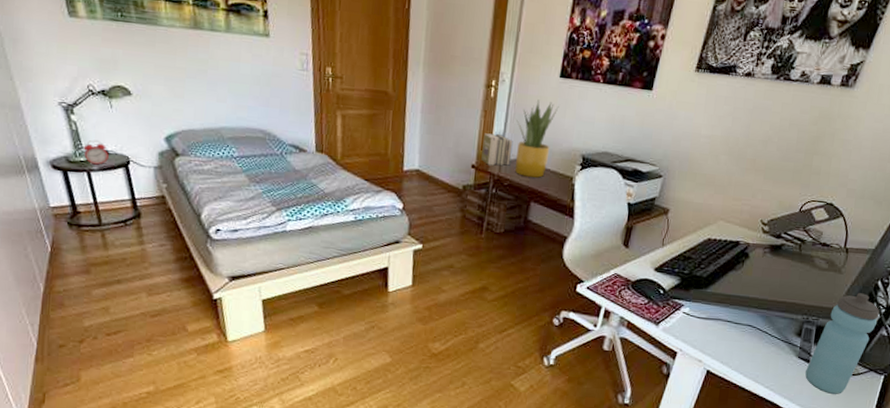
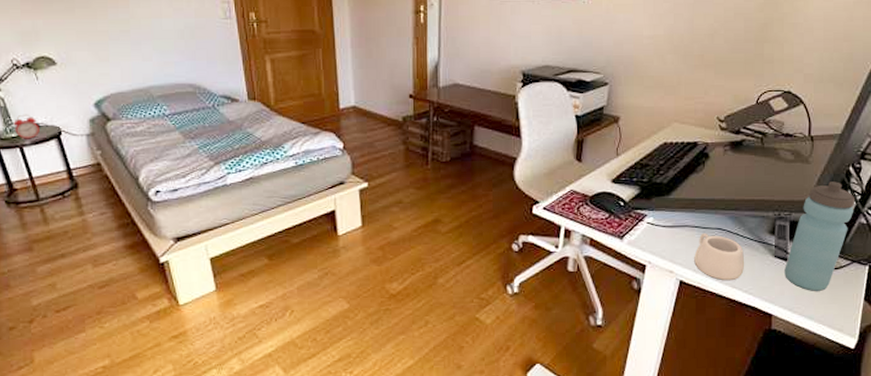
books: present [481,133,513,166] -> none [418,60,449,93]
planter: present [515,99,559,178] -> none [450,19,492,100]
mug: none [722,327,770,376] -> present [694,232,745,281]

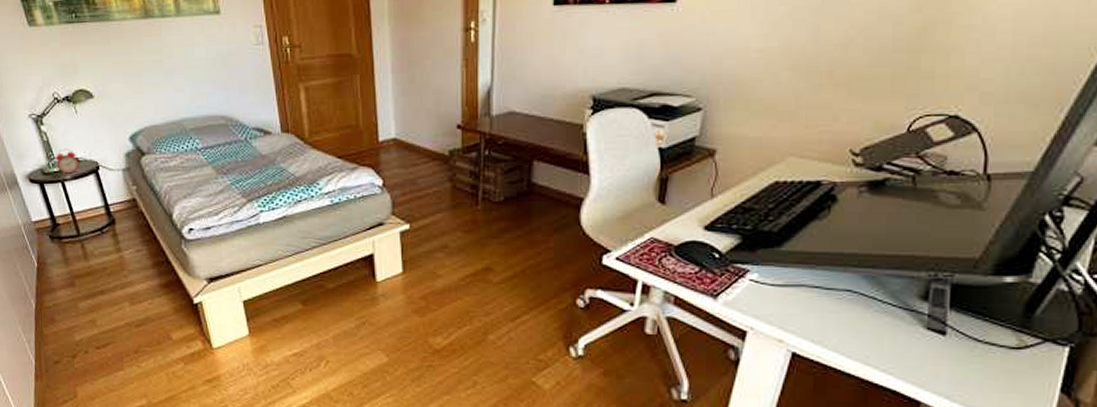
mug: present [694,232,745,281] -> none [812,294,884,356]
water bottle: present [785,181,855,291] -> none [941,234,1053,376]

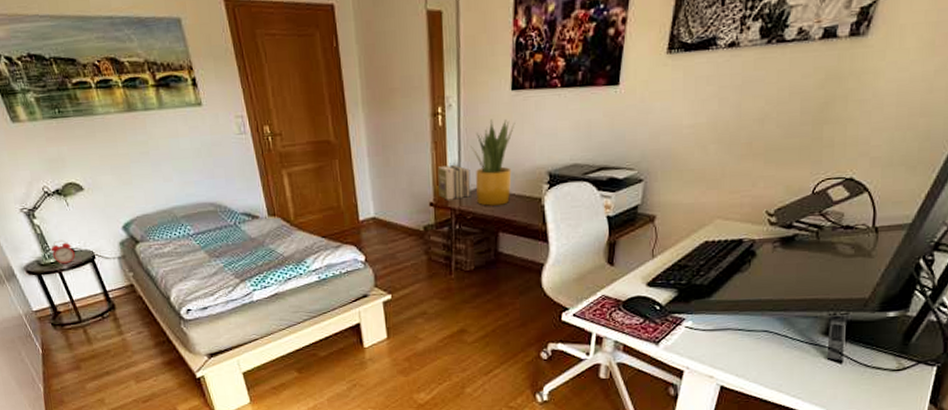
books: none [467,85,504,123] -> present [437,165,471,200]
planter: none [505,36,556,131] -> present [471,119,515,206]

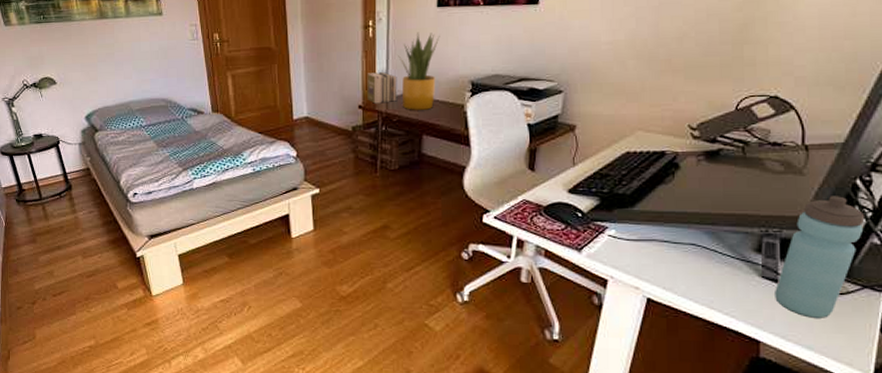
alarm clock: present [50,240,75,266] -> none [23,126,43,149]
water bottle: none [838,276,925,395] -> present [775,196,865,318]

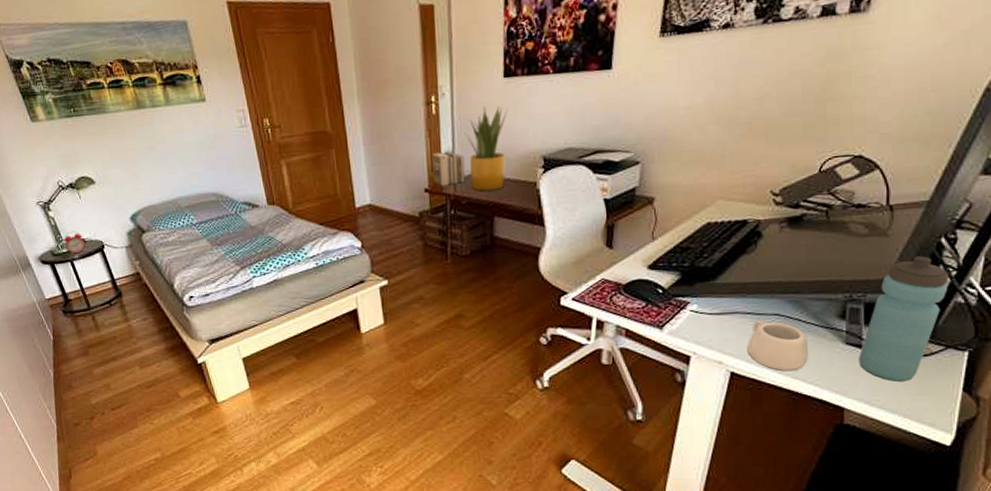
alarm clock: none [23,126,43,149] -> present [63,231,86,255]
mug: none [664,248,725,301] -> present [747,319,809,372]

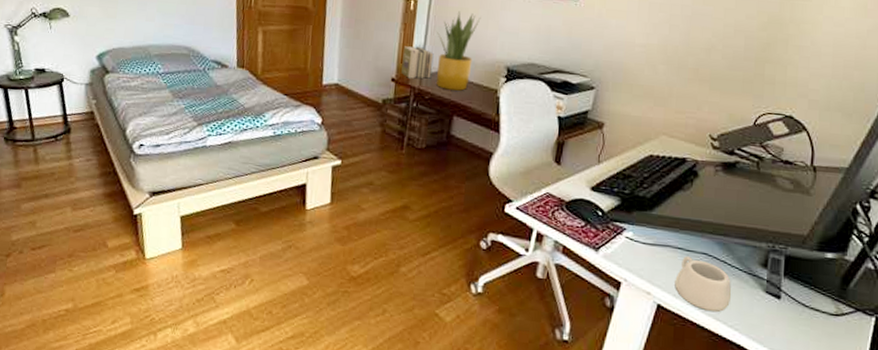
alarm clock: present [63,231,86,255] -> none [23,59,45,83]
water bottle: present [859,256,950,382] -> none [776,218,862,338]

